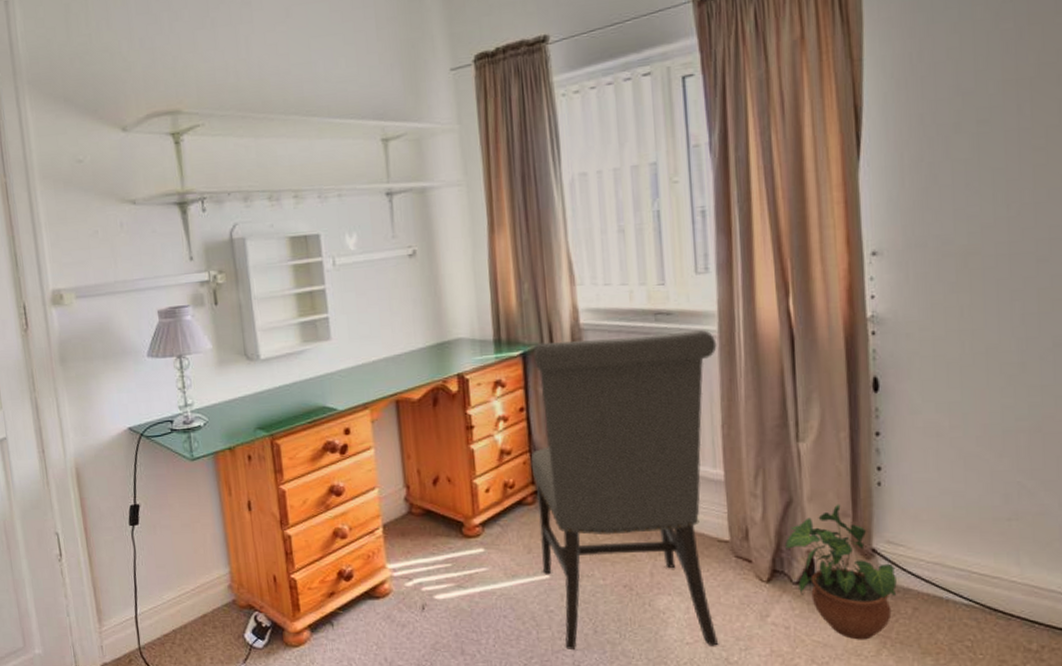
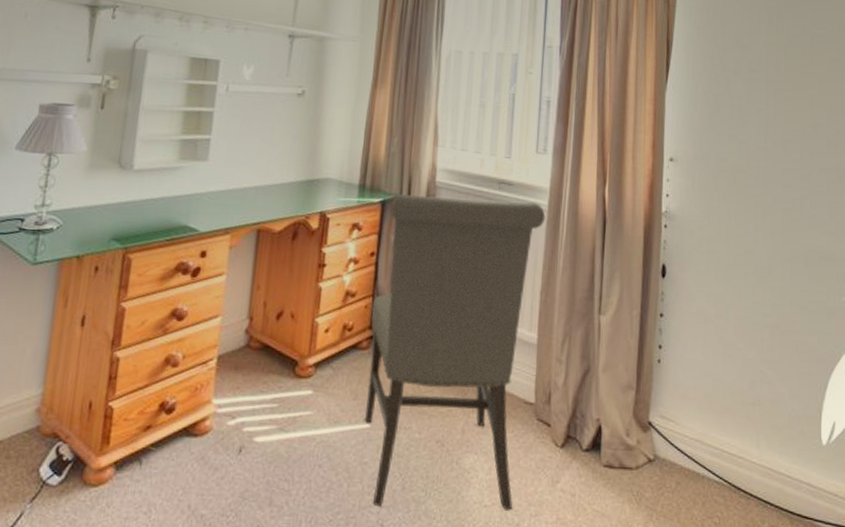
potted plant: present [785,504,897,640] -> none [580,376,665,512]

